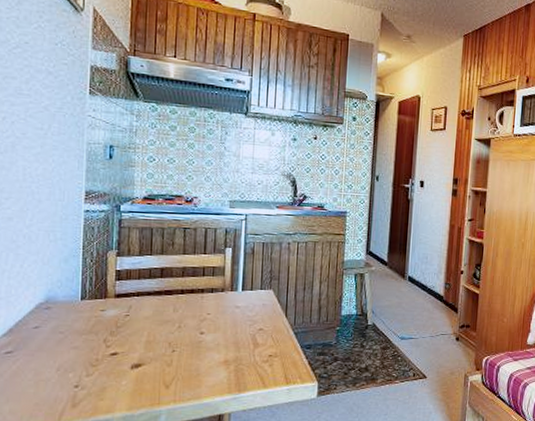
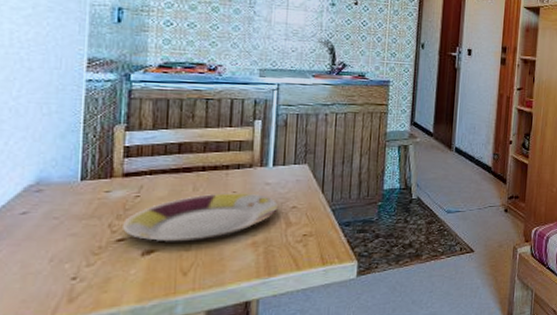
plate: none [115,314,247,359] -> present [123,193,278,243]

